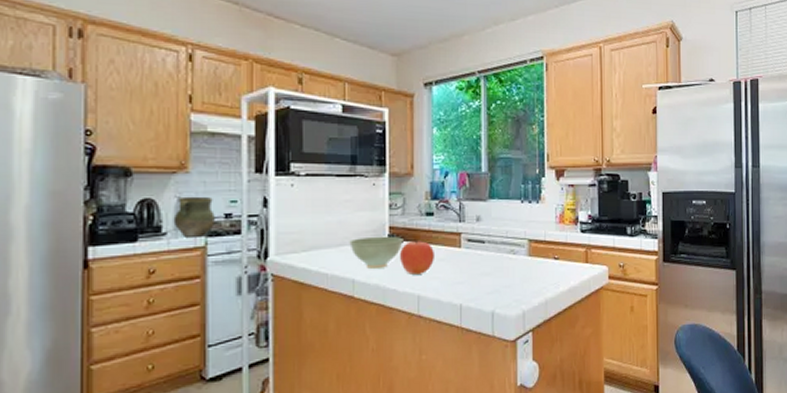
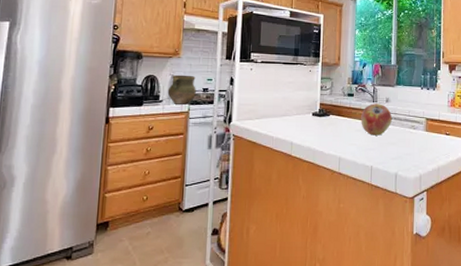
bowl: present [349,236,403,269] -> none [290,110,330,134]
fruit: present [400,241,434,275] -> none [327,115,353,141]
fruit: none [445,223,485,265] -> present [361,103,392,136]

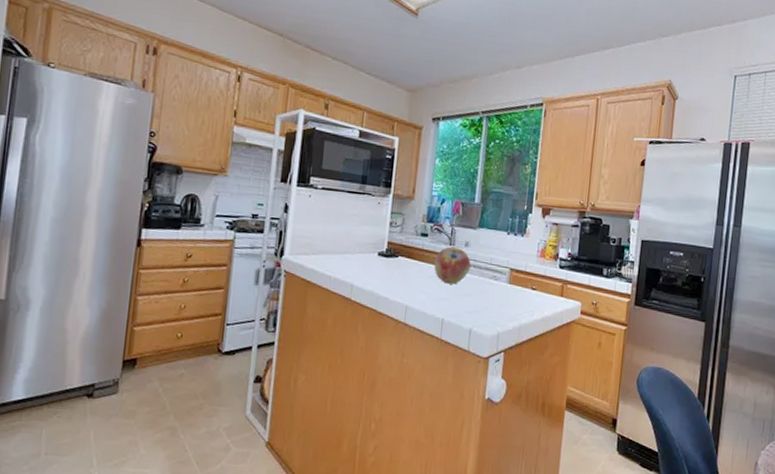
ceramic jug: present [167,74,196,106] -> none [210,195,244,232]

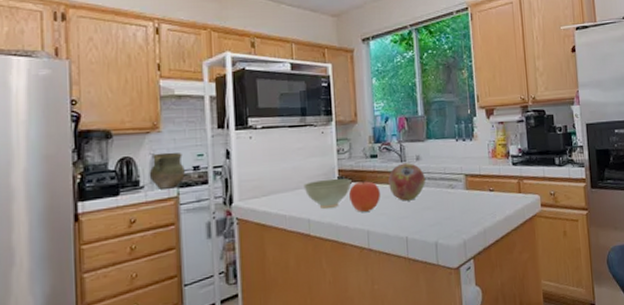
ceramic jug: none [210,195,244,232] -> present [149,152,185,190]
bowl: none [352,248,399,278] -> present [303,178,352,209]
fruit: none [394,257,425,287] -> present [349,181,380,212]

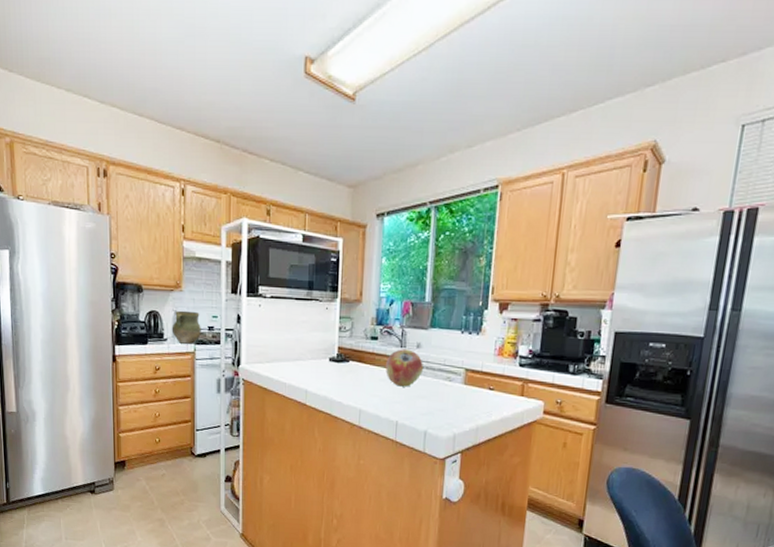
bowl: present [303,178,352,209] -> none [304,354,350,383]
fruit: present [349,181,380,212] -> none [346,361,376,391]

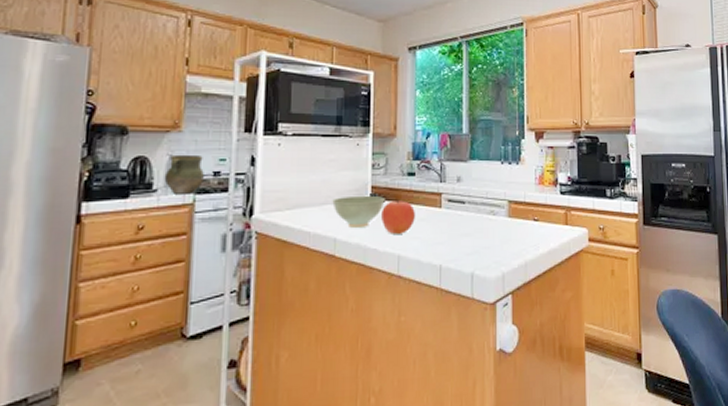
bowl: none [304,354,350,383] -> present [332,195,385,227]
fruit: none [346,361,376,391] -> present [381,201,415,234]
fruit: present [385,349,423,387] -> none [425,184,465,225]

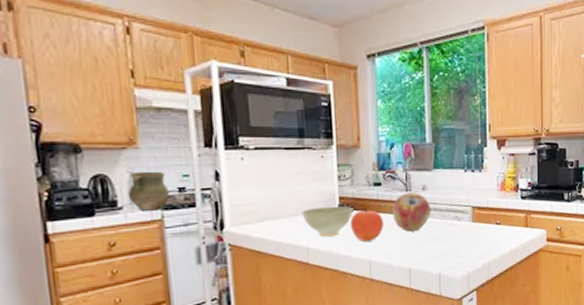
fruit: none [425,184,465,225] -> present [392,192,431,232]

